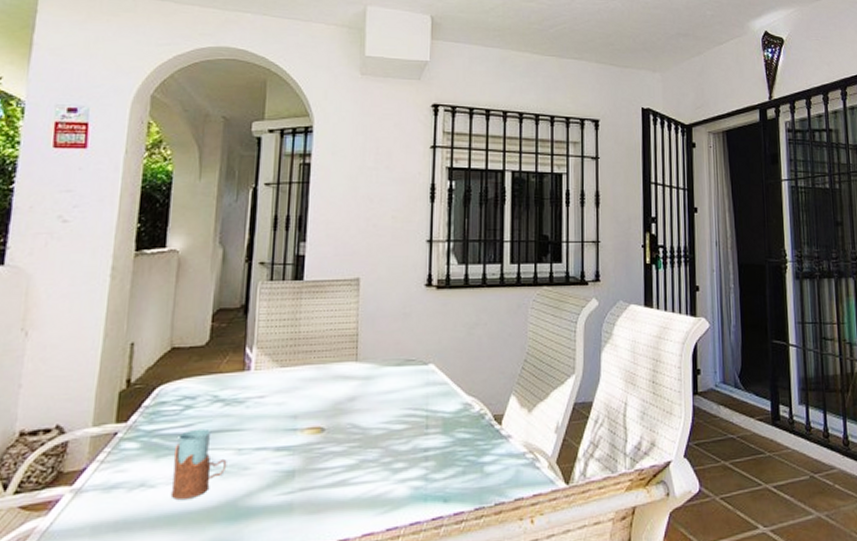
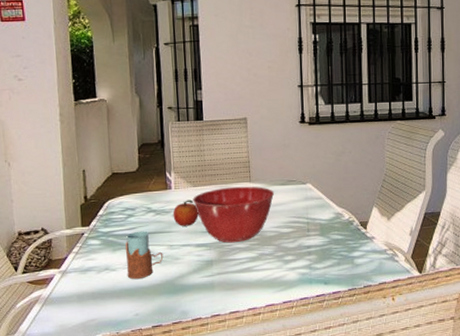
fruit: none [247,385,283,422] -> present [173,199,199,226]
mixing bowl: none [277,366,387,446] -> present [193,186,275,243]

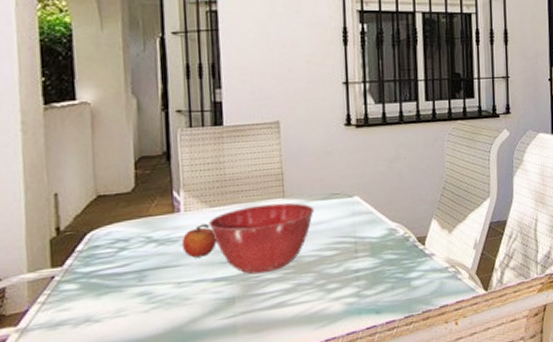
drinking glass: present [125,231,164,279] -> none [114,266,169,331]

